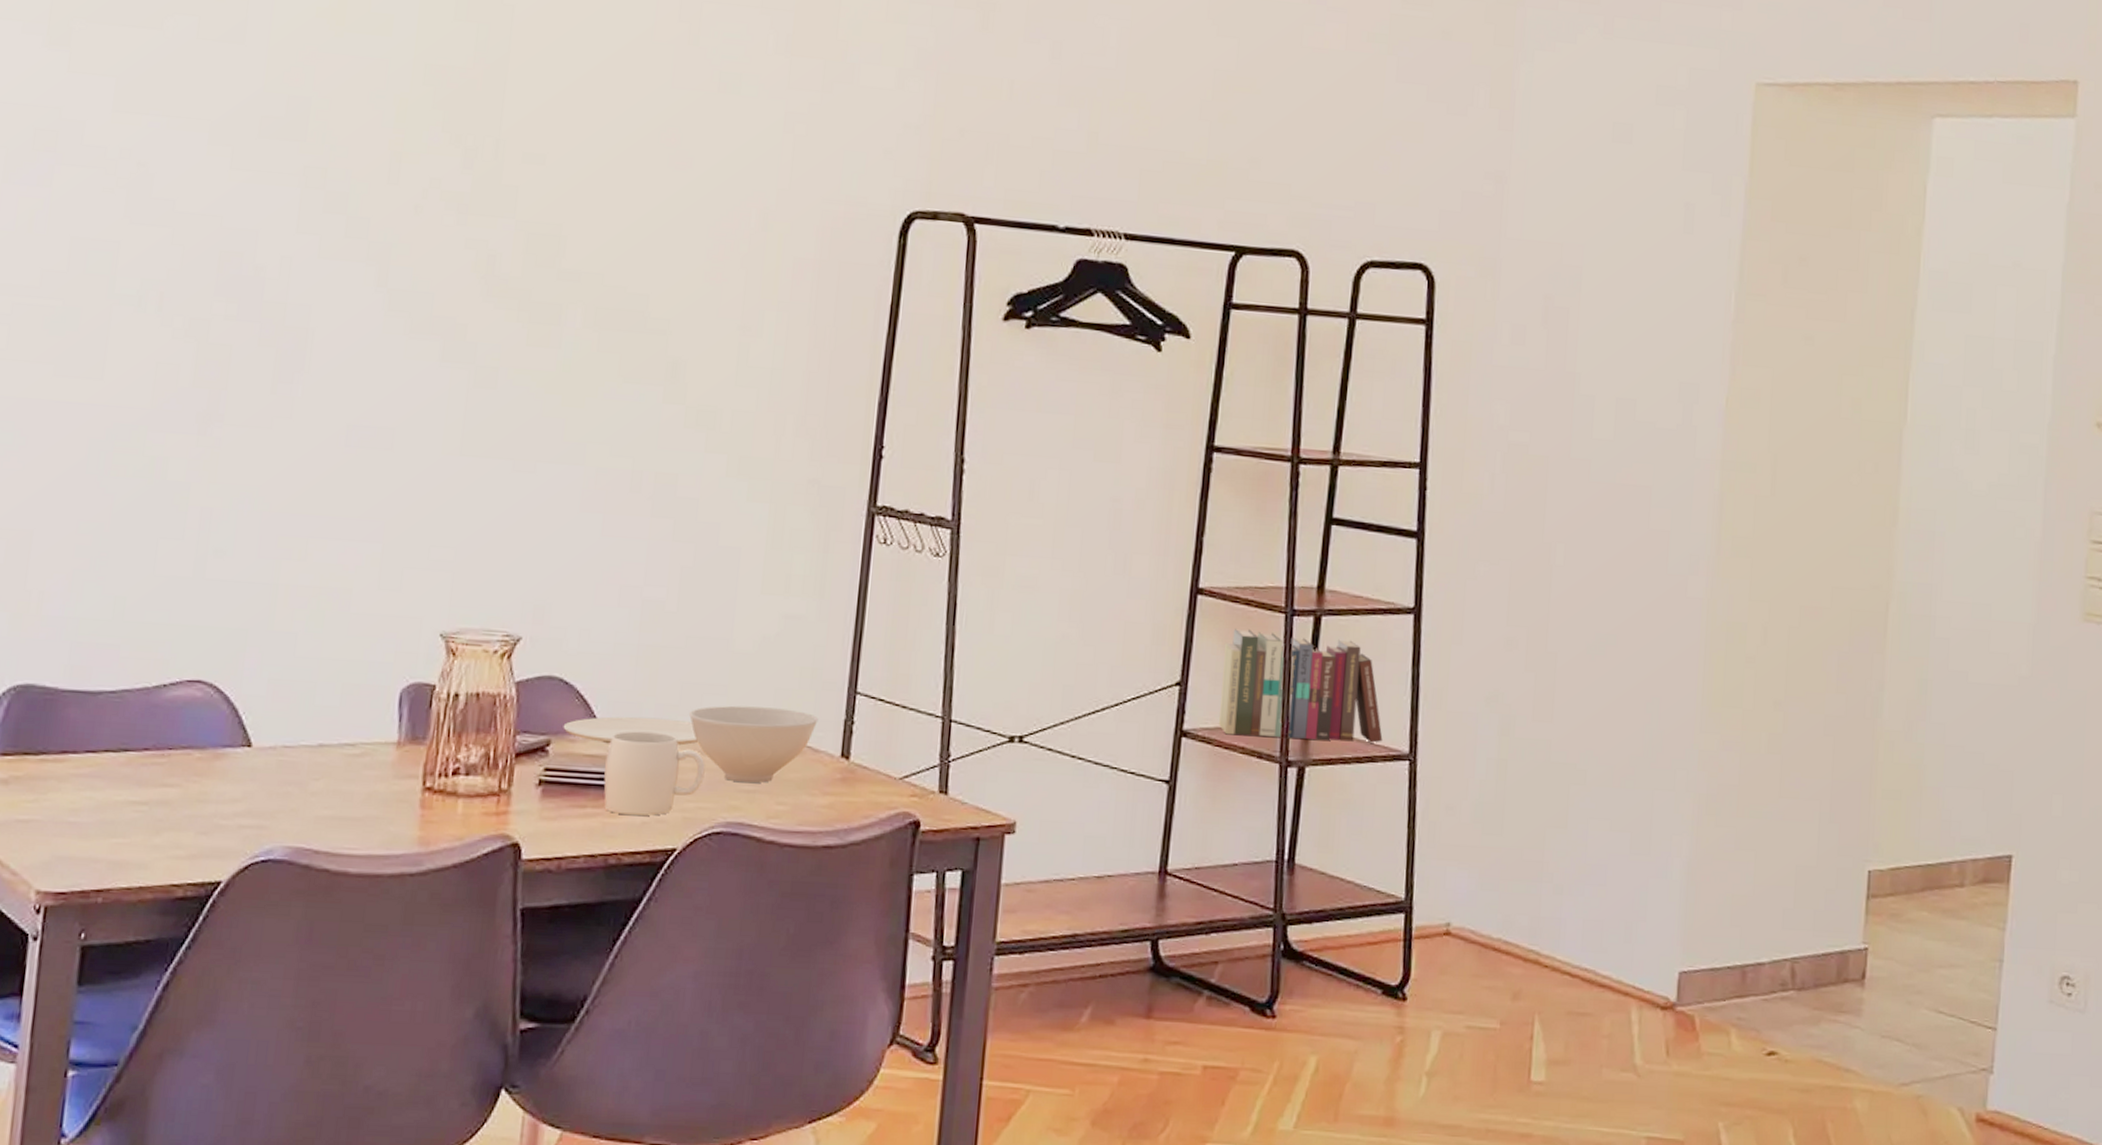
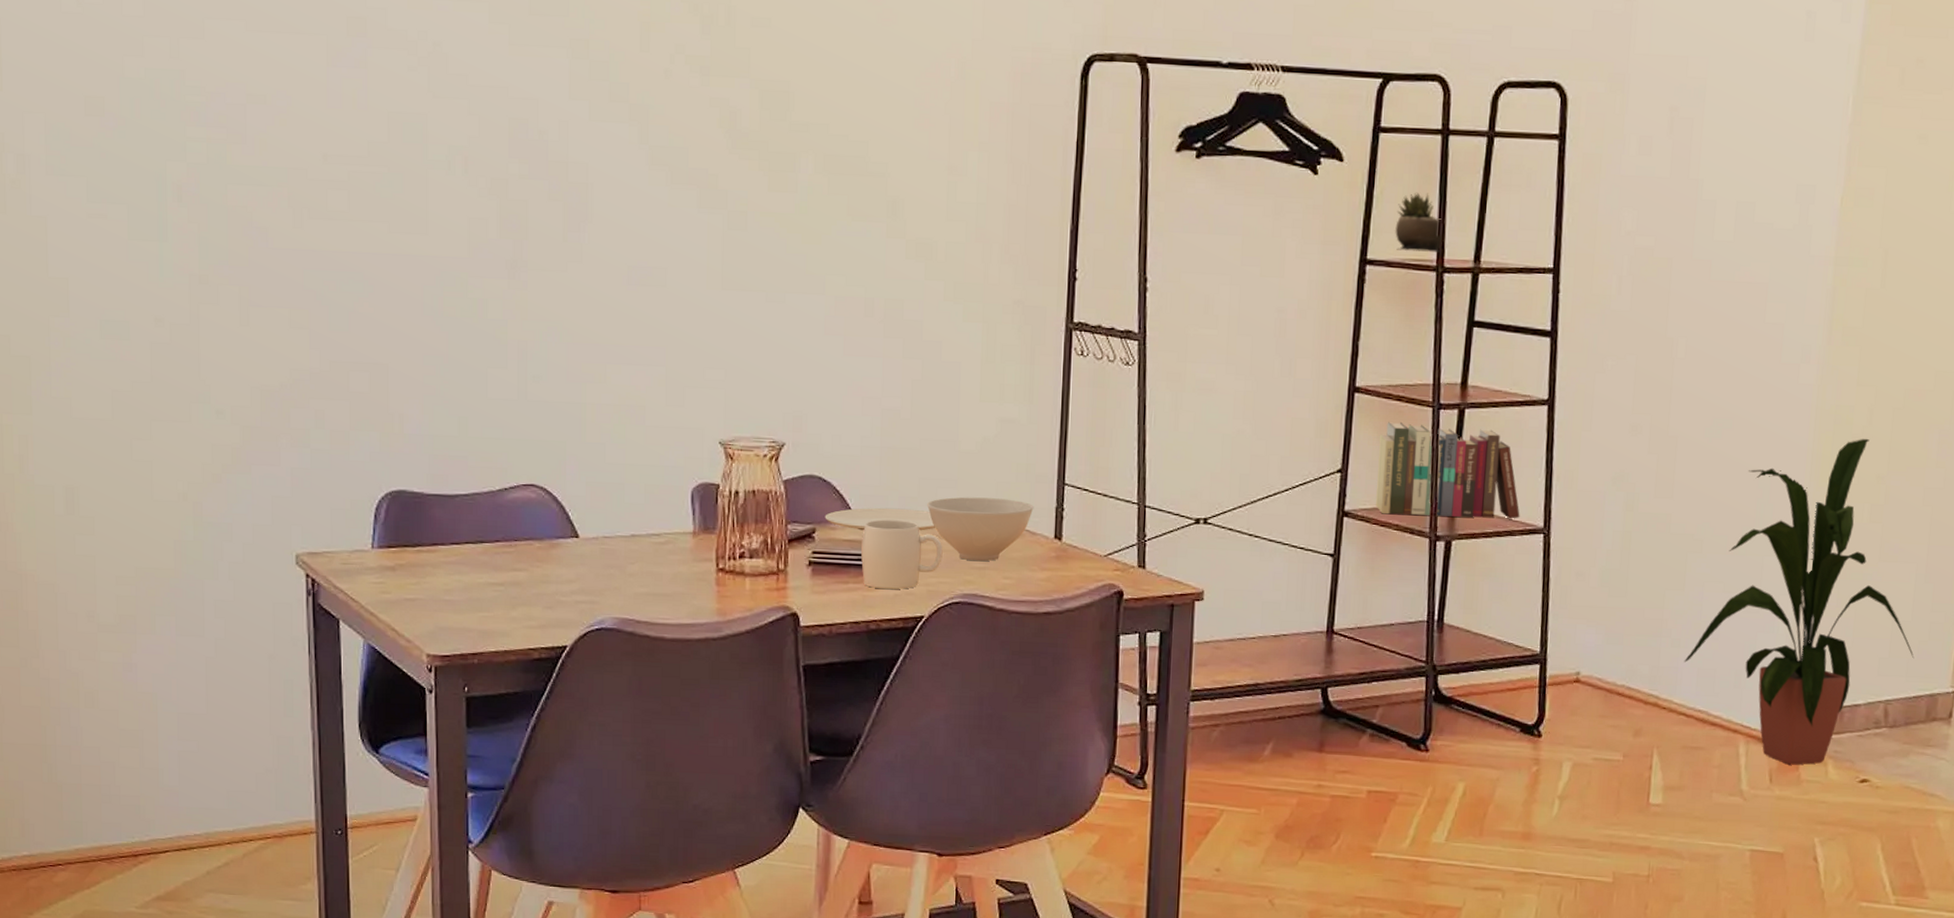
succulent plant: none [1246,375,1300,441] -> present [1395,192,1444,252]
house plant: none [1567,659,1822,1035] -> present [1684,438,1915,765]

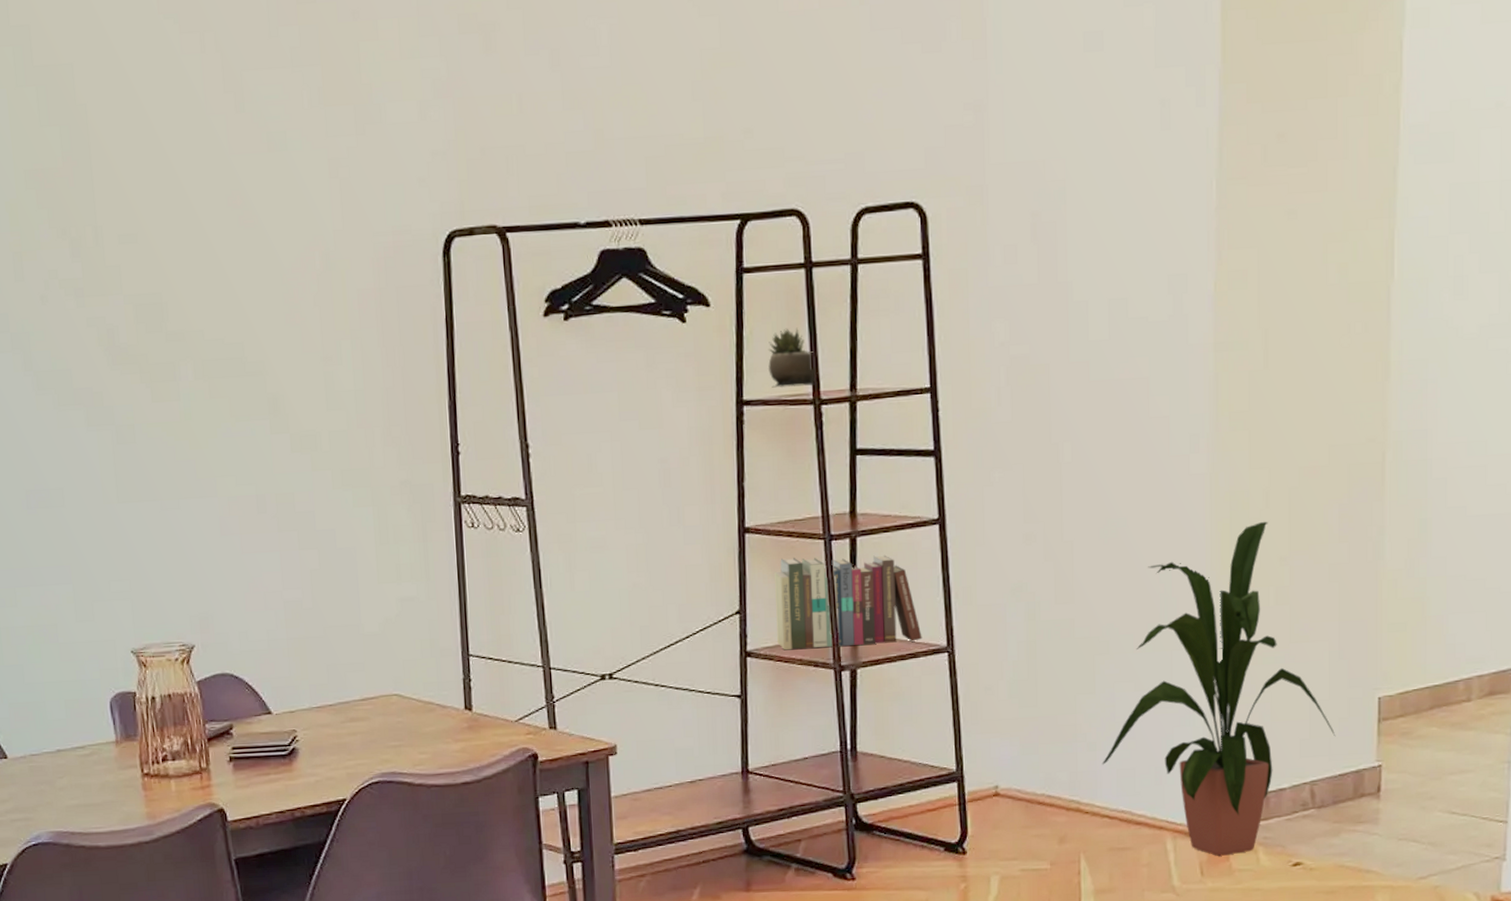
plate: present [825,507,935,531] -> none [240,695,348,722]
mug: present [861,519,943,590] -> none [278,707,358,777]
bowl: present [926,497,1034,562] -> none [337,675,442,740]

